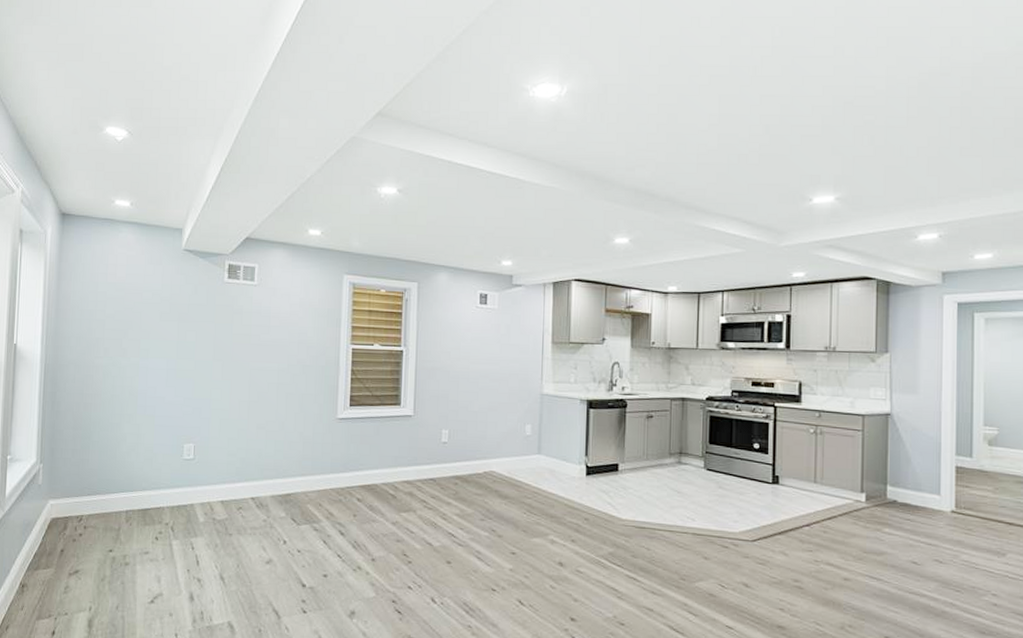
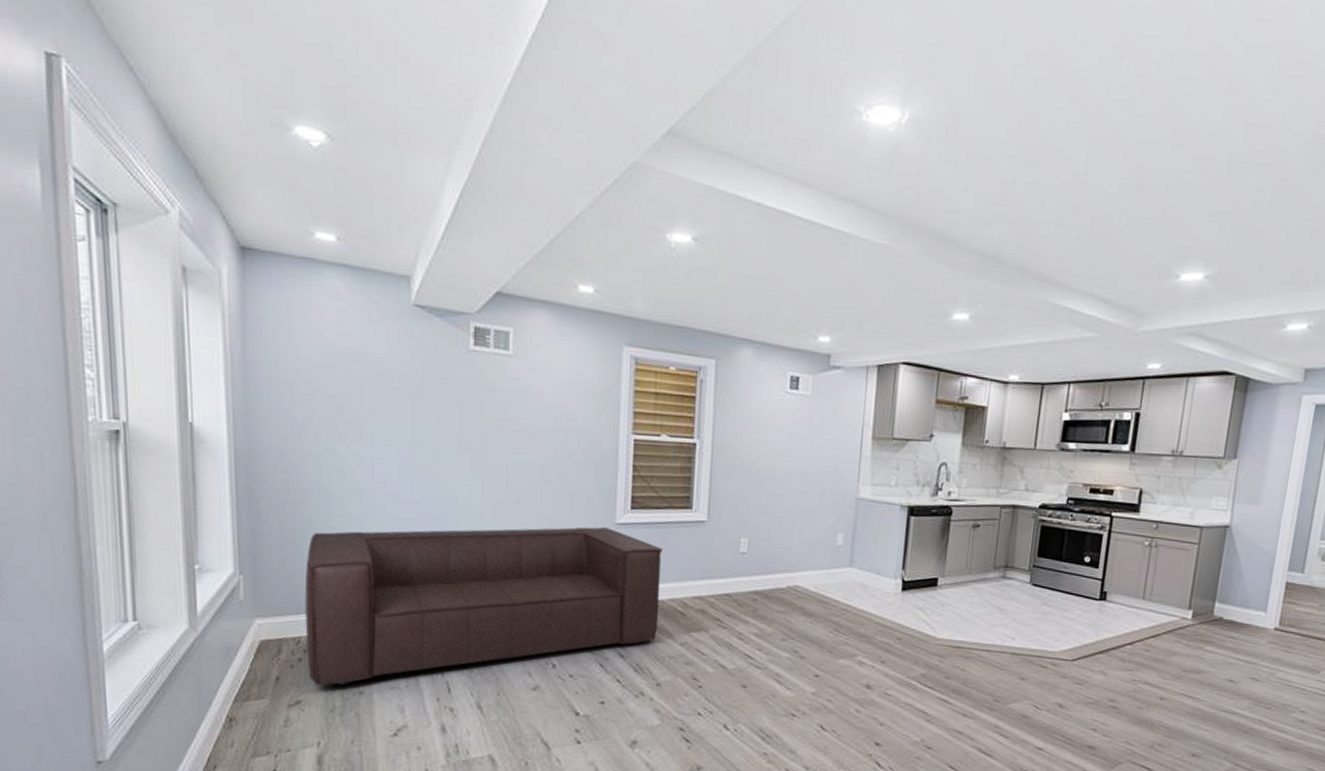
sofa: none [86,421,376,558] -> present [304,526,662,686]

